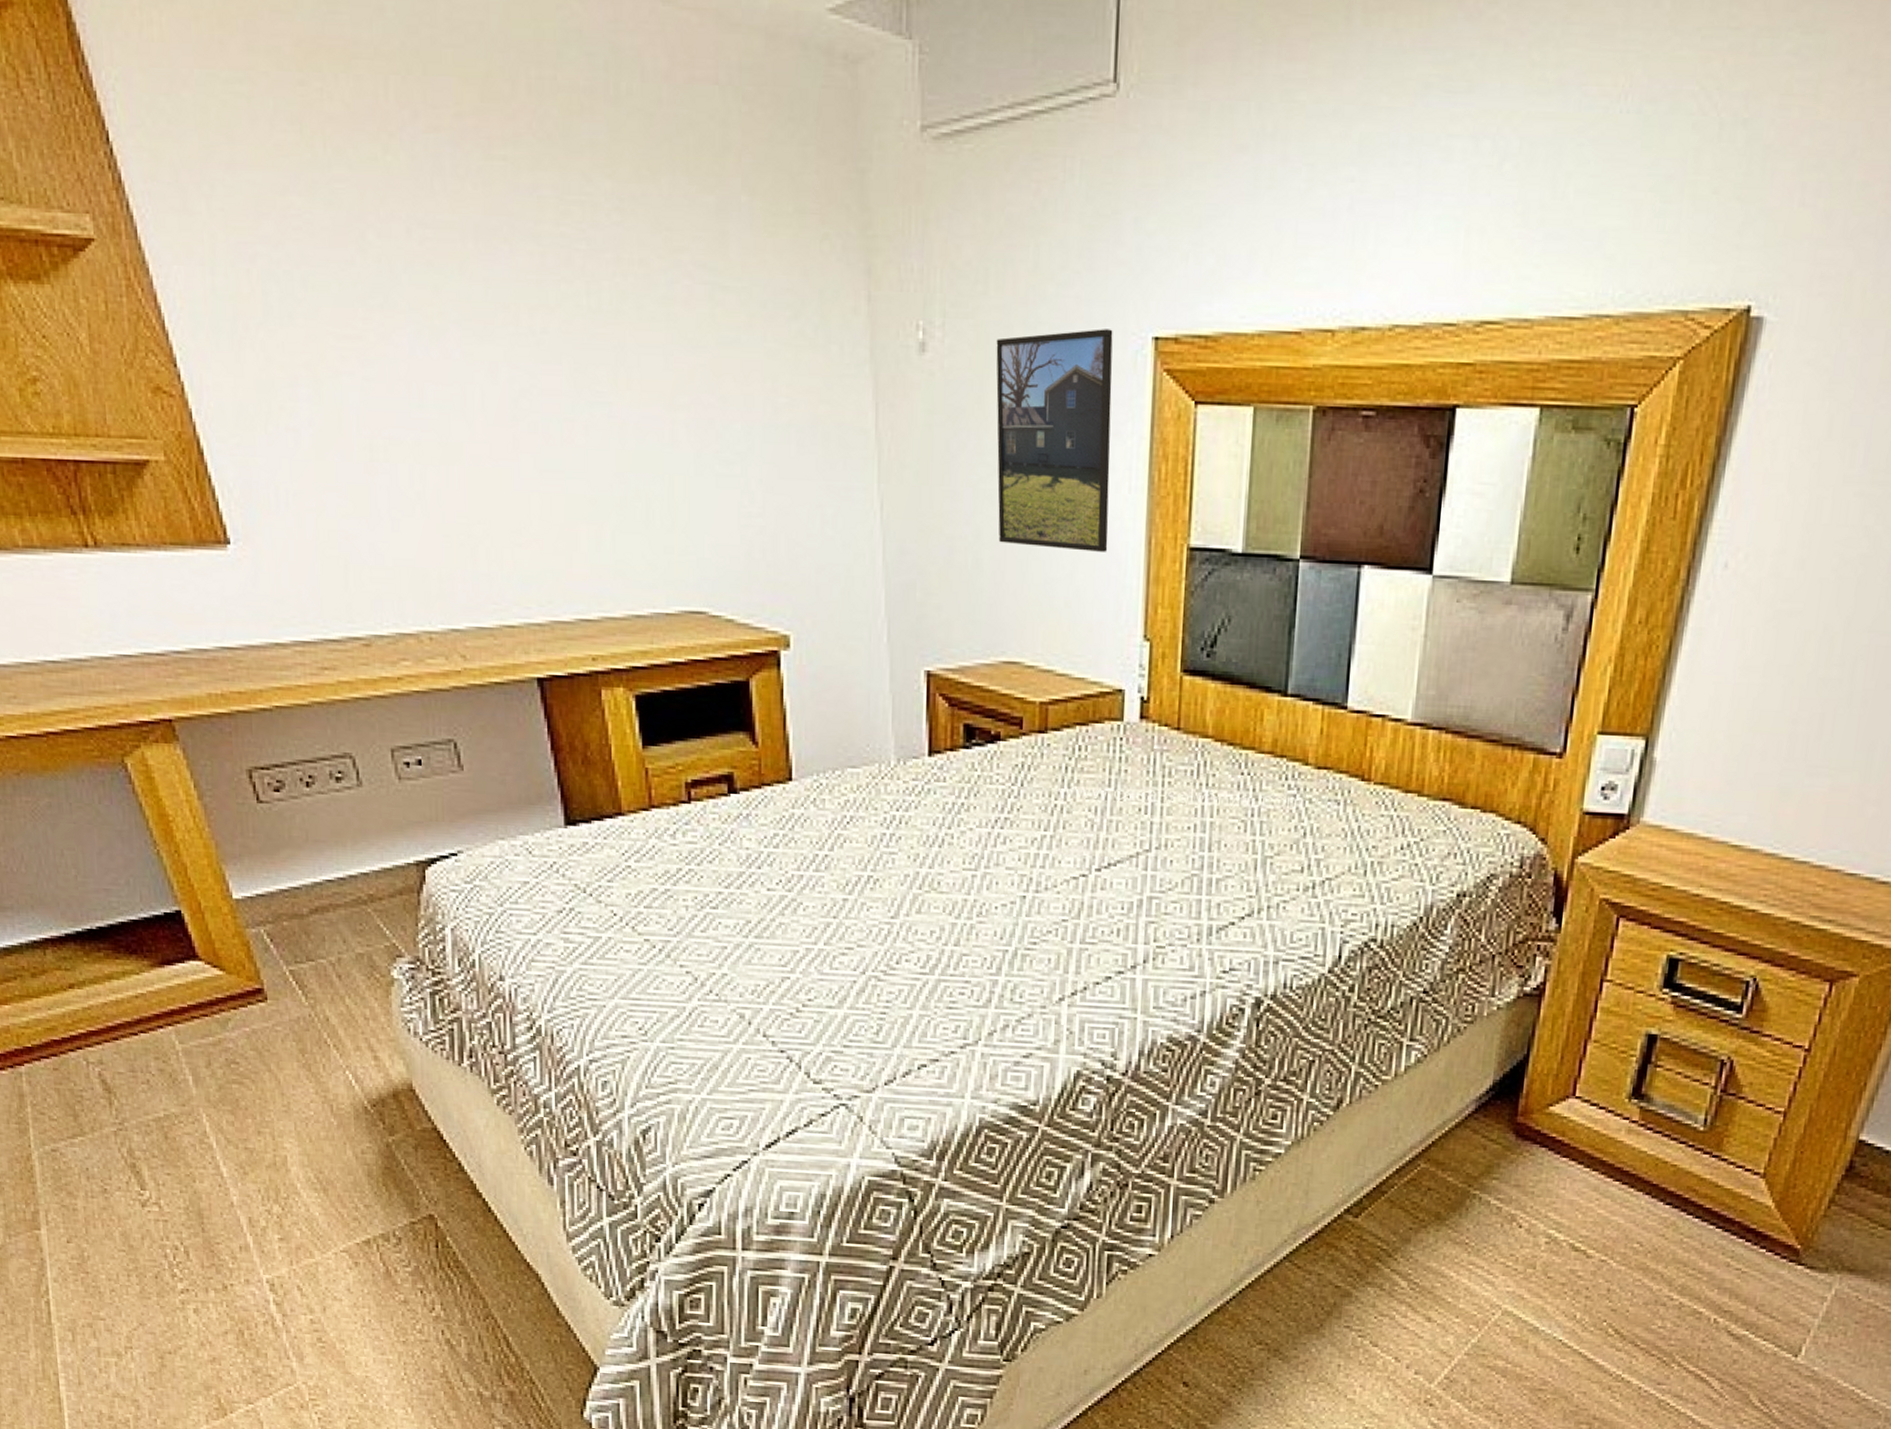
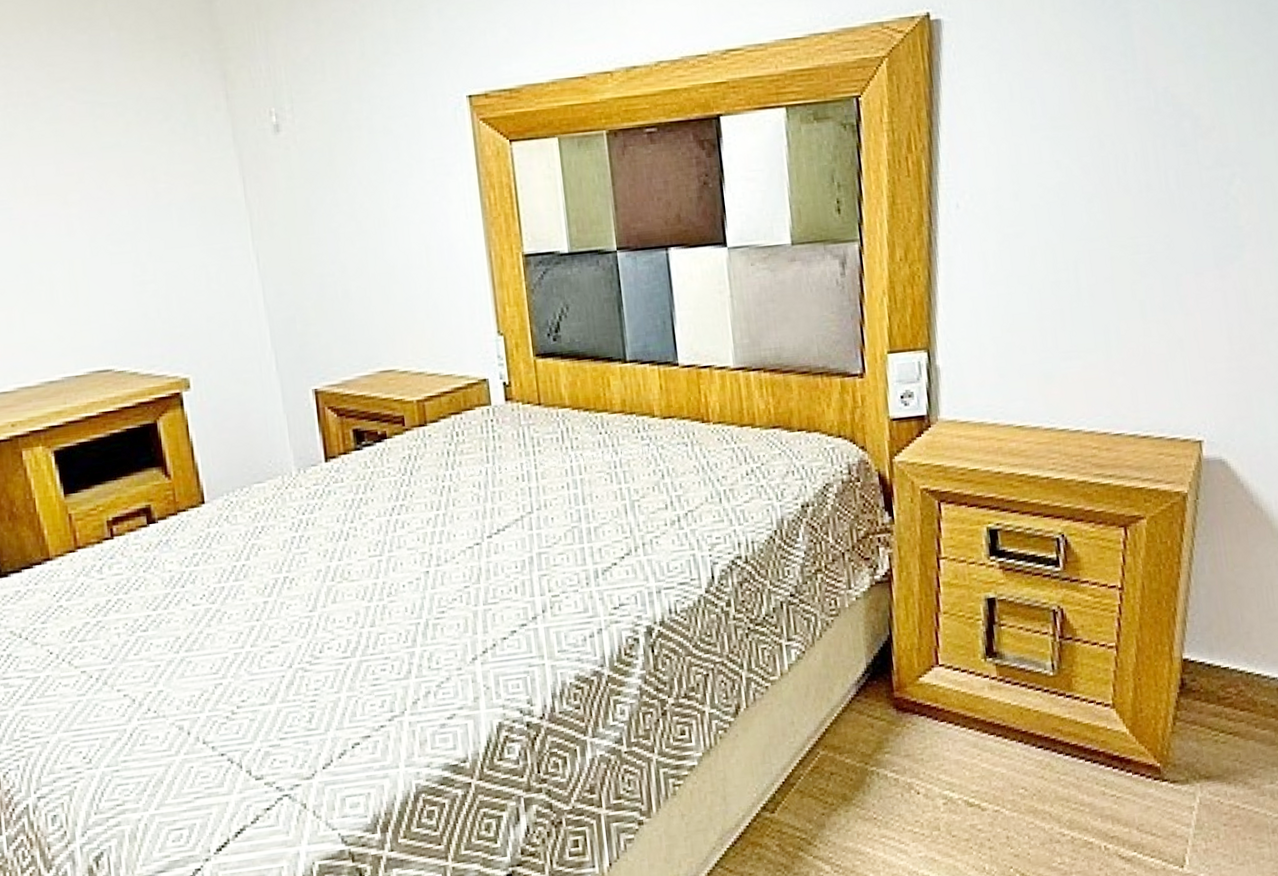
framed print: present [996,329,1113,552] -> none [338,94,456,274]

